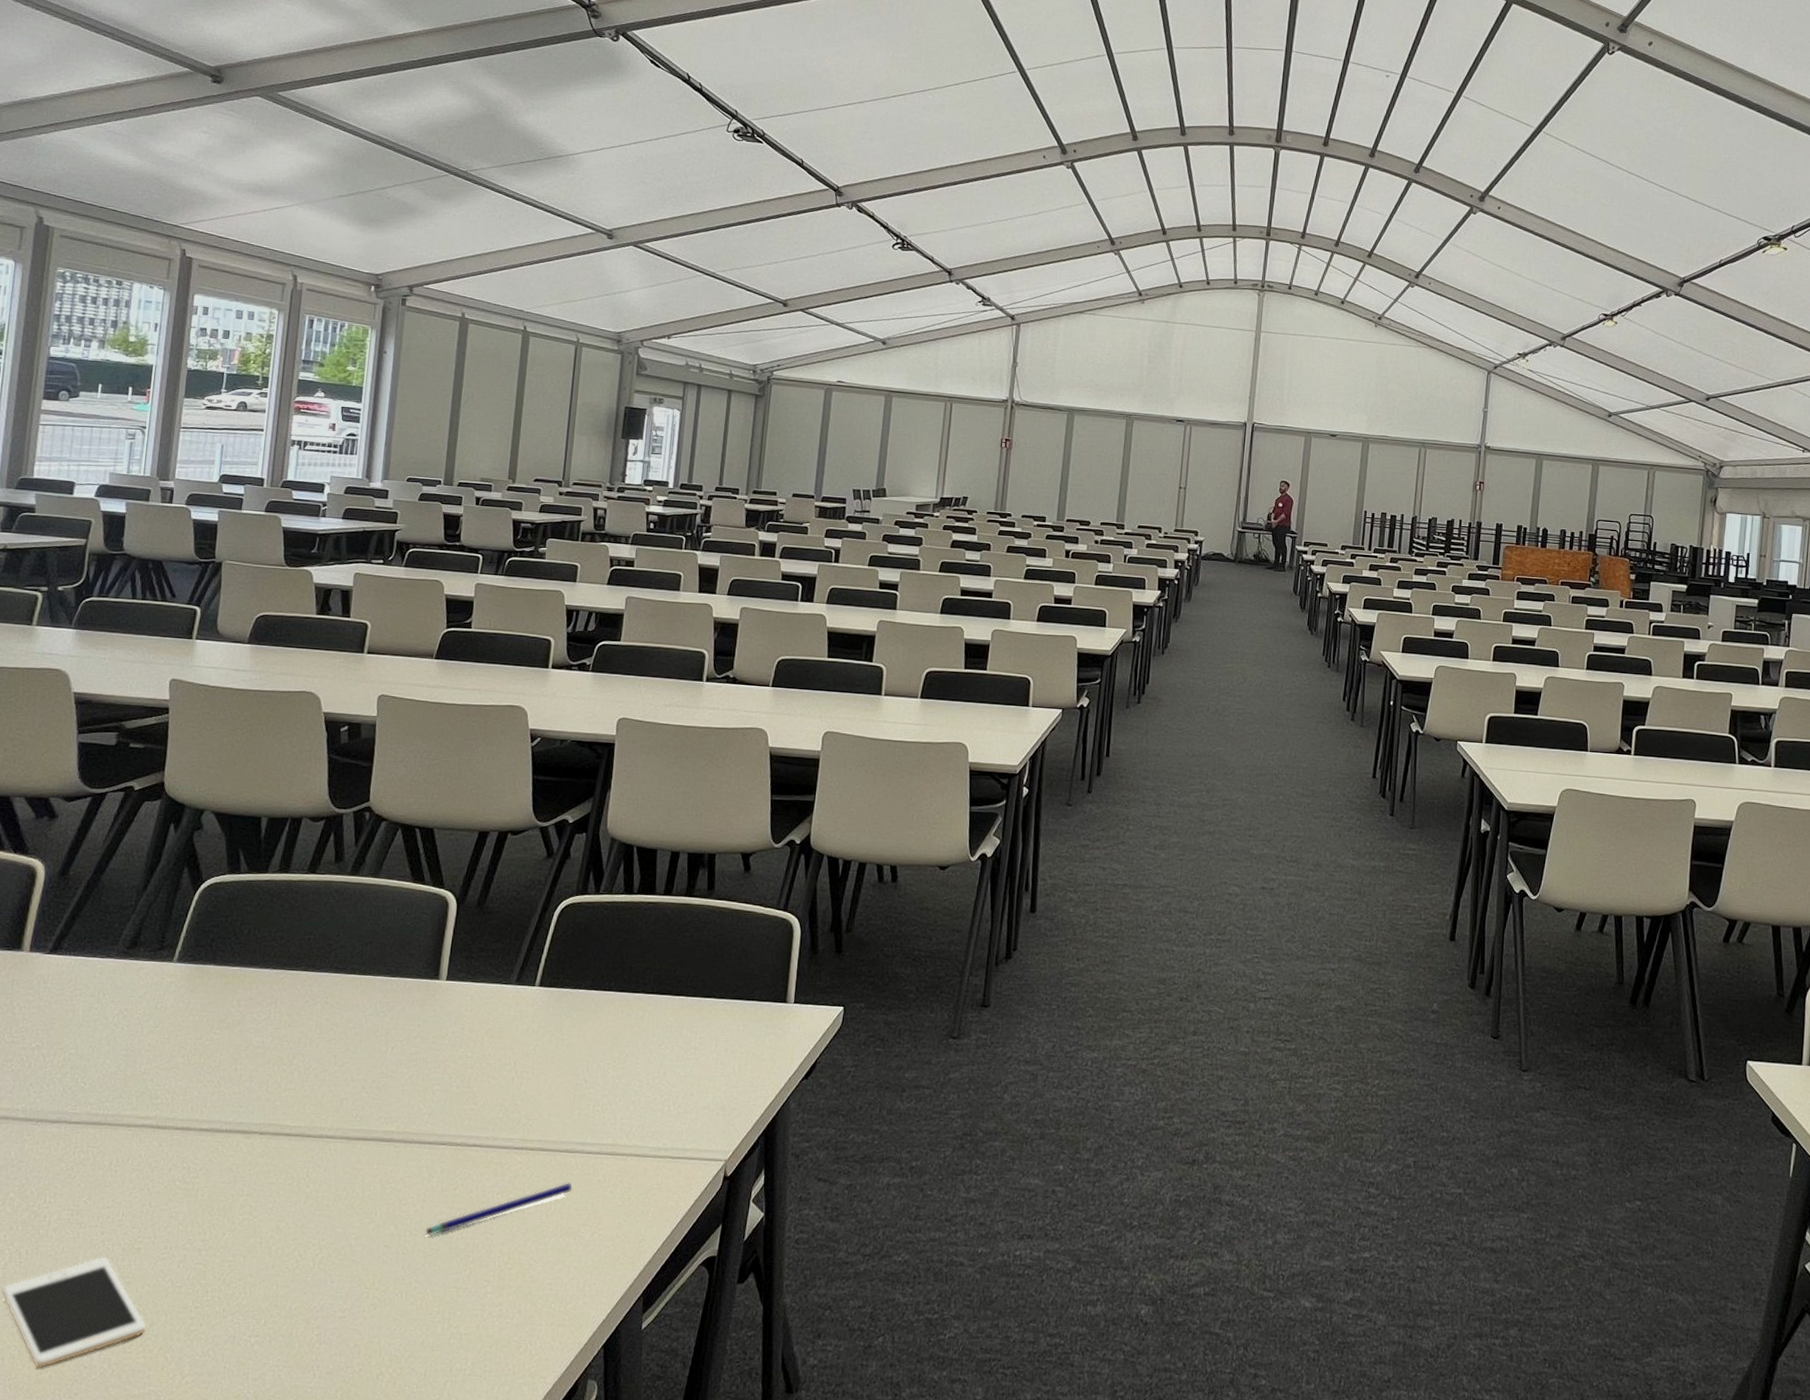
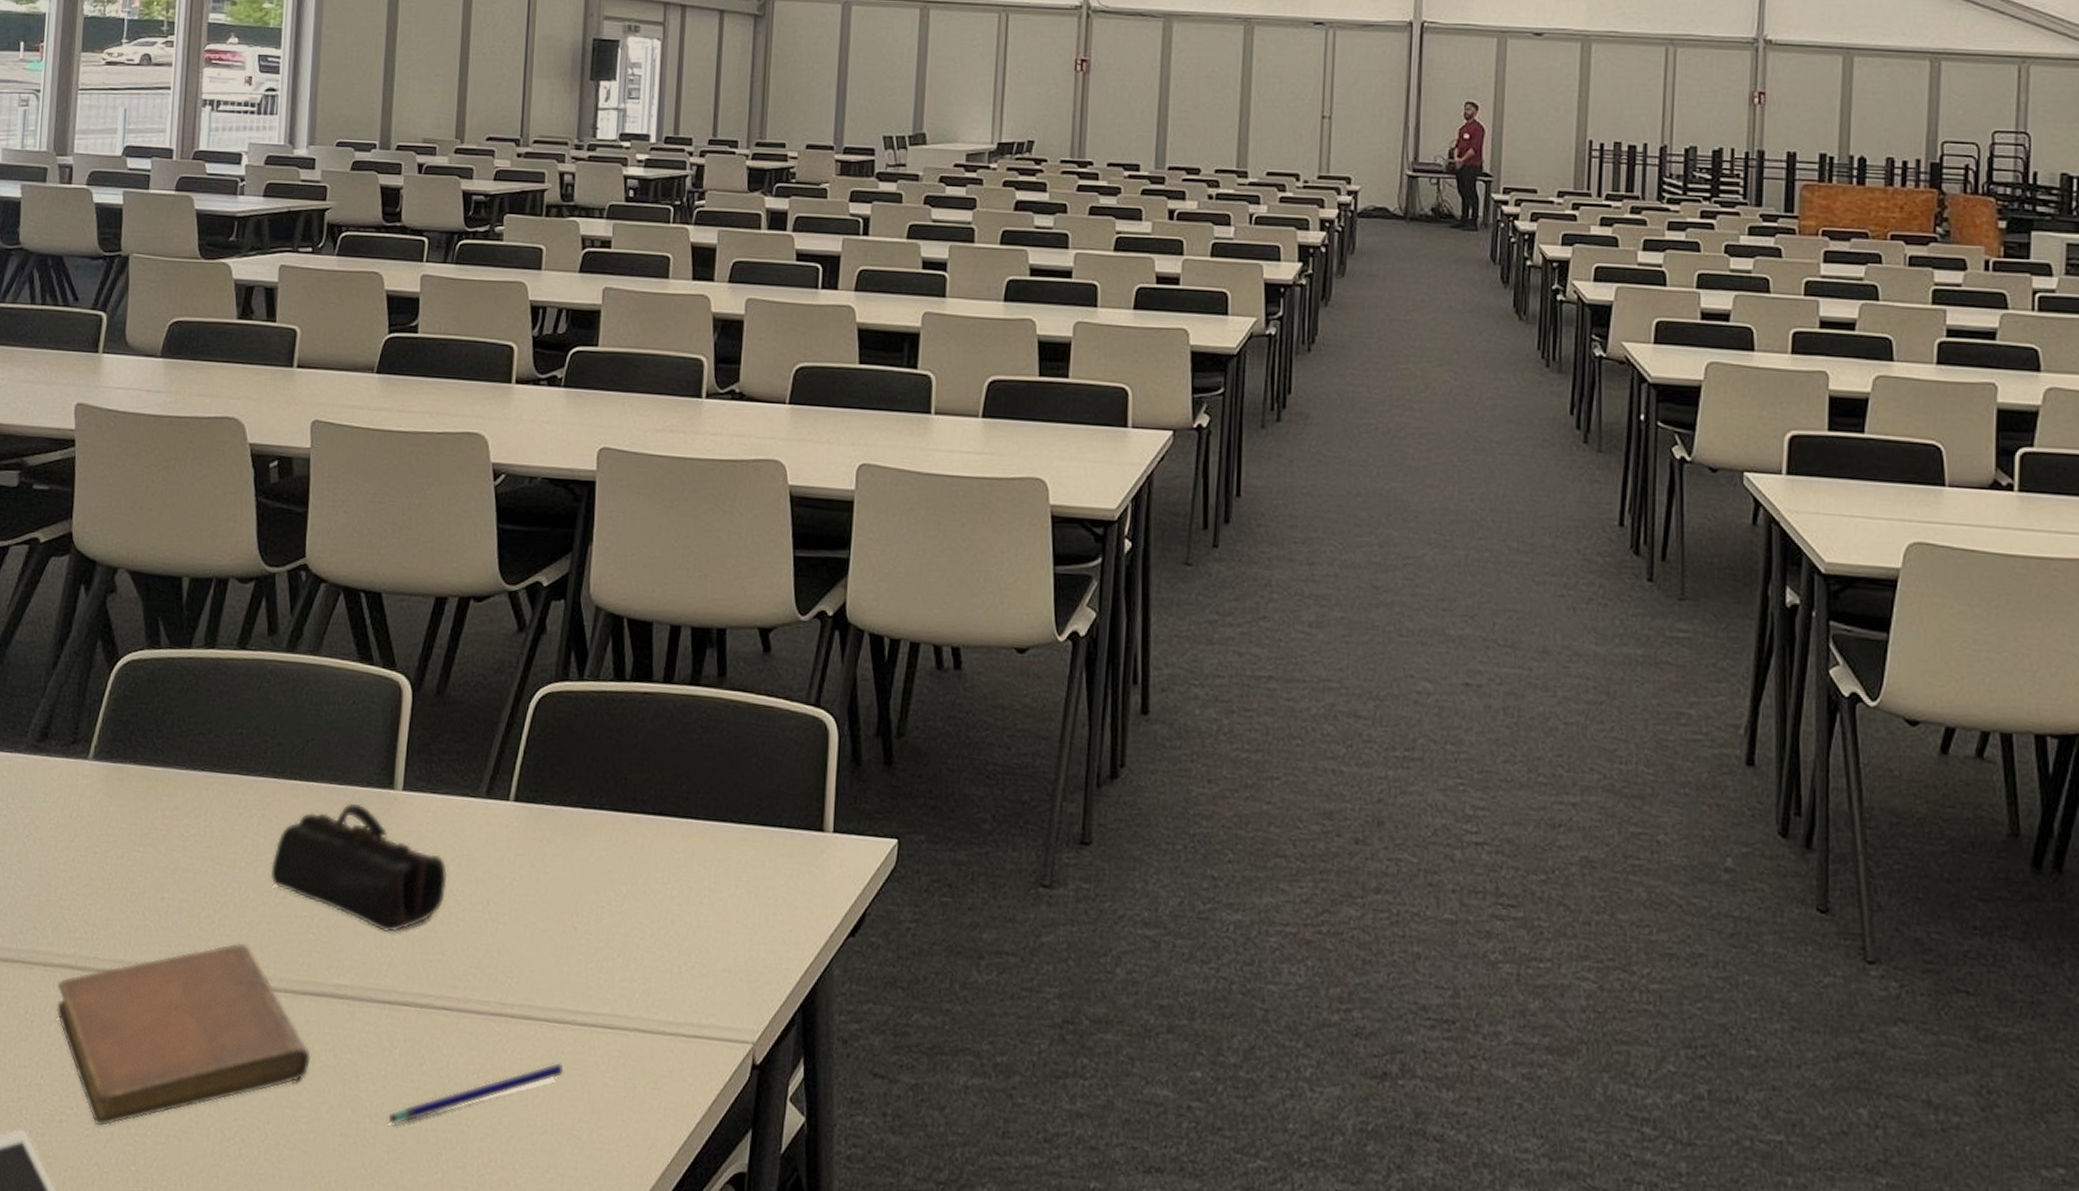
notebook: none [138,1102,361,1251] -> present [57,942,310,1127]
pencil case: none [331,990,482,1089] -> present [270,802,448,933]

